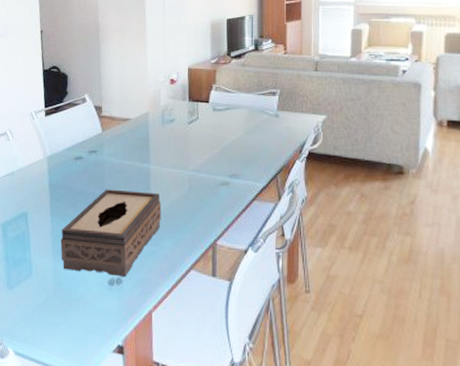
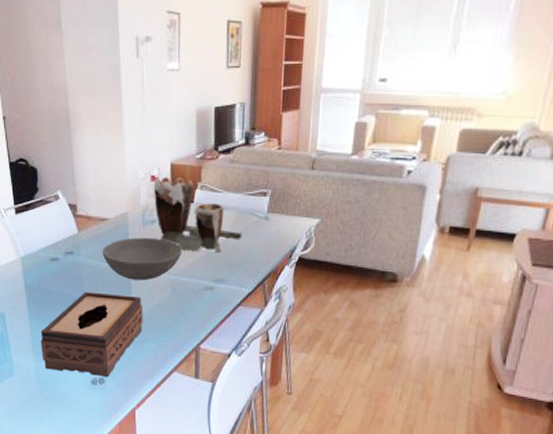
bowl: none [123,136,198,177] -> present [102,238,181,281]
clay pot: none [172,79,255,149] -> present [153,176,242,252]

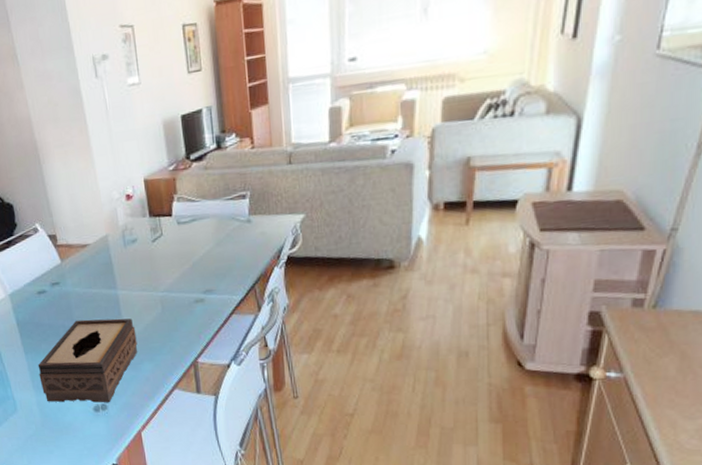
bowl: present [102,238,181,281] -> none [87,257,167,303]
clay pot: present [153,176,242,252] -> none [129,192,226,267]

